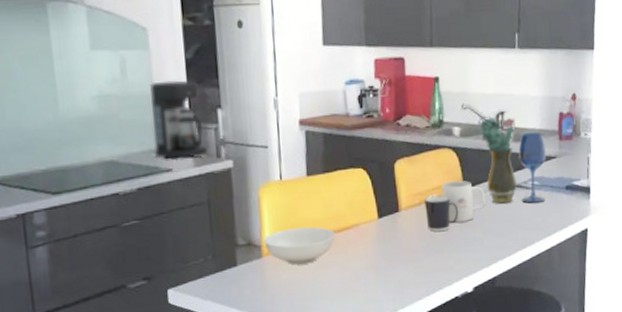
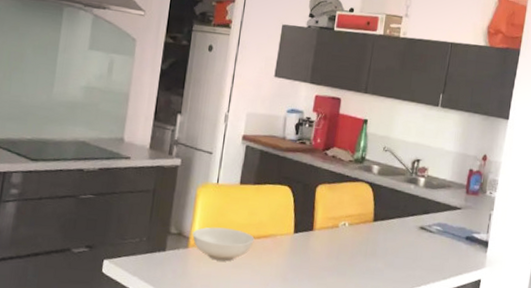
coffee maker: present [150,80,208,159] -> none [119,84,167,151]
mug: present [425,195,459,232] -> none [335,222,366,256]
mug: present [441,180,486,223] -> none [352,212,393,251]
vase: present [477,115,517,204] -> none [394,158,427,242]
wineglass: present [518,132,546,203] -> none [423,182,453,247]

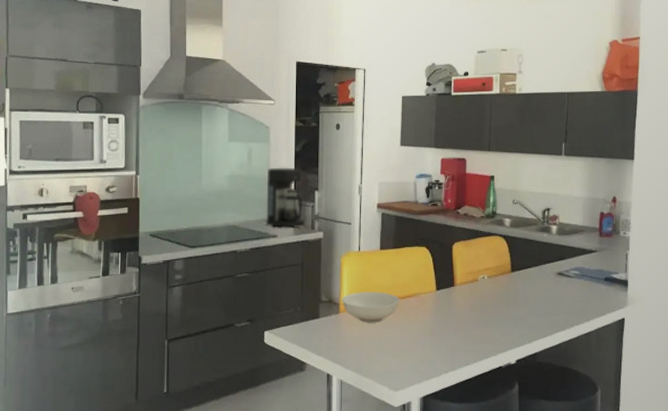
coffee maker: none [119,84,167,151] -> present [265,167,306,228]

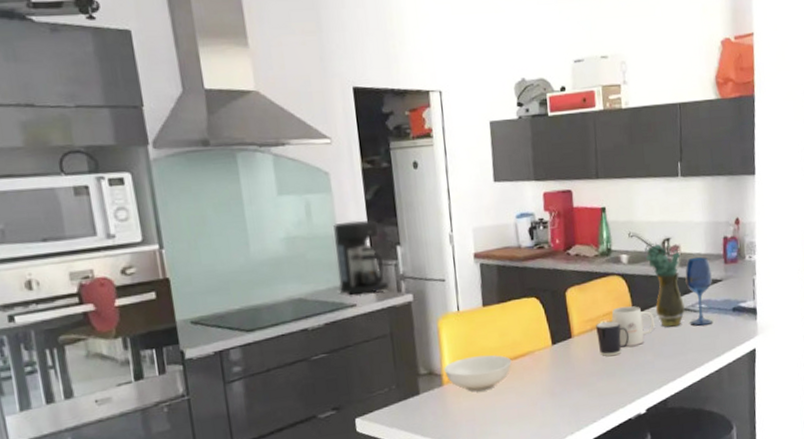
mug: none [477,275,506,307] -> present [596,321,630,357]
mug: none [491,264,531,301] -> present [611,305,656,347]
vase: none [526,209,559,288] -> present [644,242,685,327]
wineglass: none [562,228,587,290] -> present [685,257,713,326]

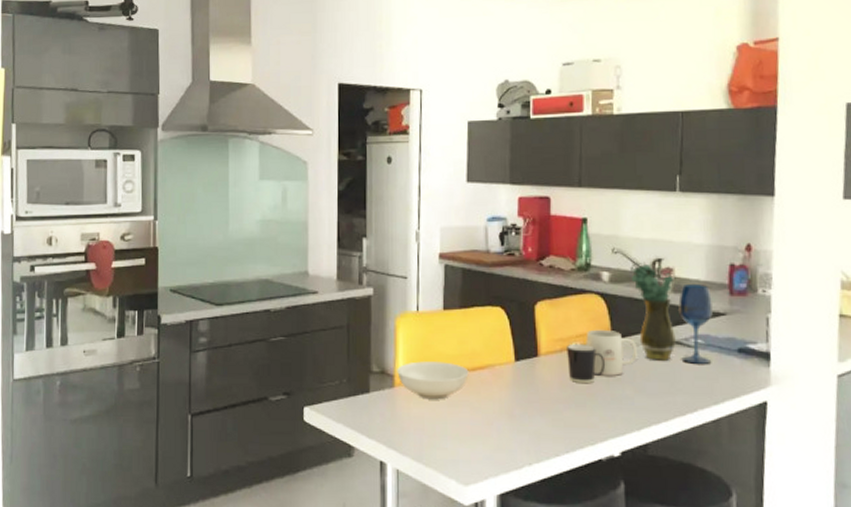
coffee maker: present [333,220,389,295] -> none [303,209,352,283]

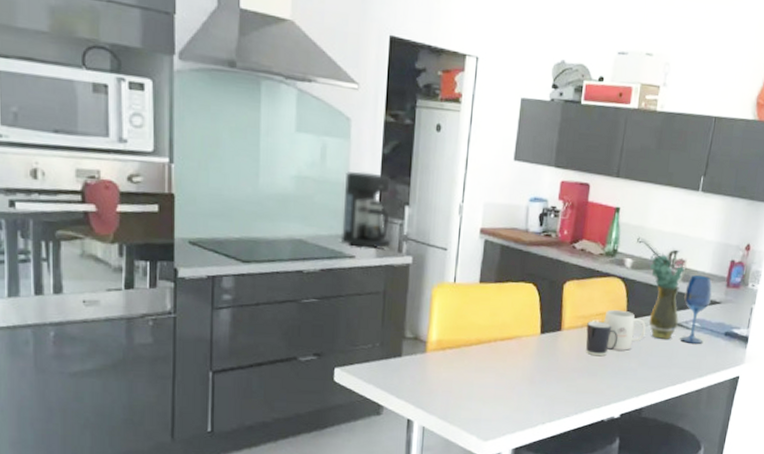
coffee maker: none [303,209,352,283] -> present [340,171,392,249]
bowl: present [397,361,469,400] -> none [430,329,498,366]

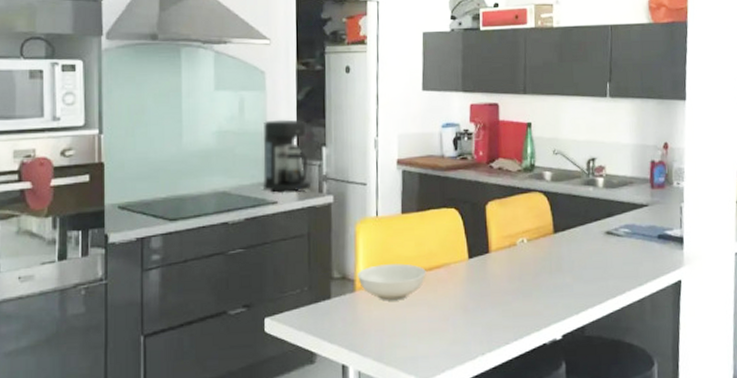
bowl: none [430,329,498,366] -> present [358,263,426,301]
mug: present [586,321,619,357] -> none [515,238,549,276]
mug: present [604,309,647,351] -> none [531,224,576,267]
vase: present [648,250,685,339] -> none [569,160,608,250]
wineglass: present [680,275,712,344] -> none [609,180,637,251]

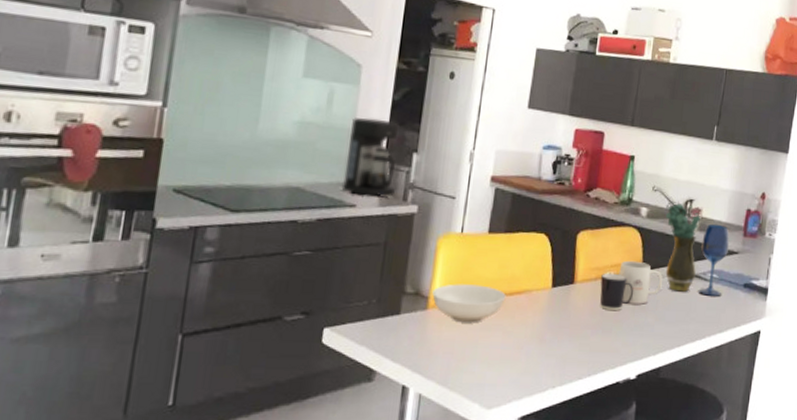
mug: none [515,238,549,276] -> present [600,273,634,311]
mug: none [531,224,576,267] -> present [619,260,664,305]
vase: none [569,160,608,250] -> present [665,199,701,292]
wineglass: none [609,180,637,251] -> present [698,224,729,296]

